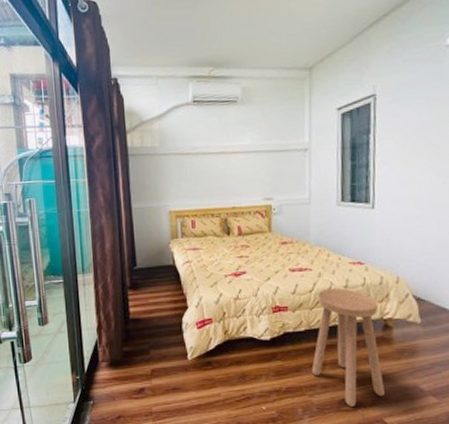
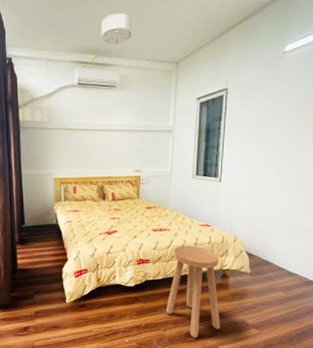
ceiling light: none [217,17,254,54] -> present [100,13,132,44]

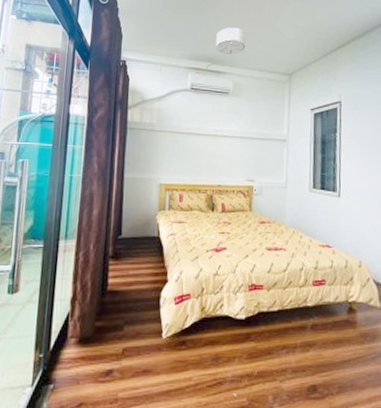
stool: present [165,245,220,338] -> none [282,269,350,394]

